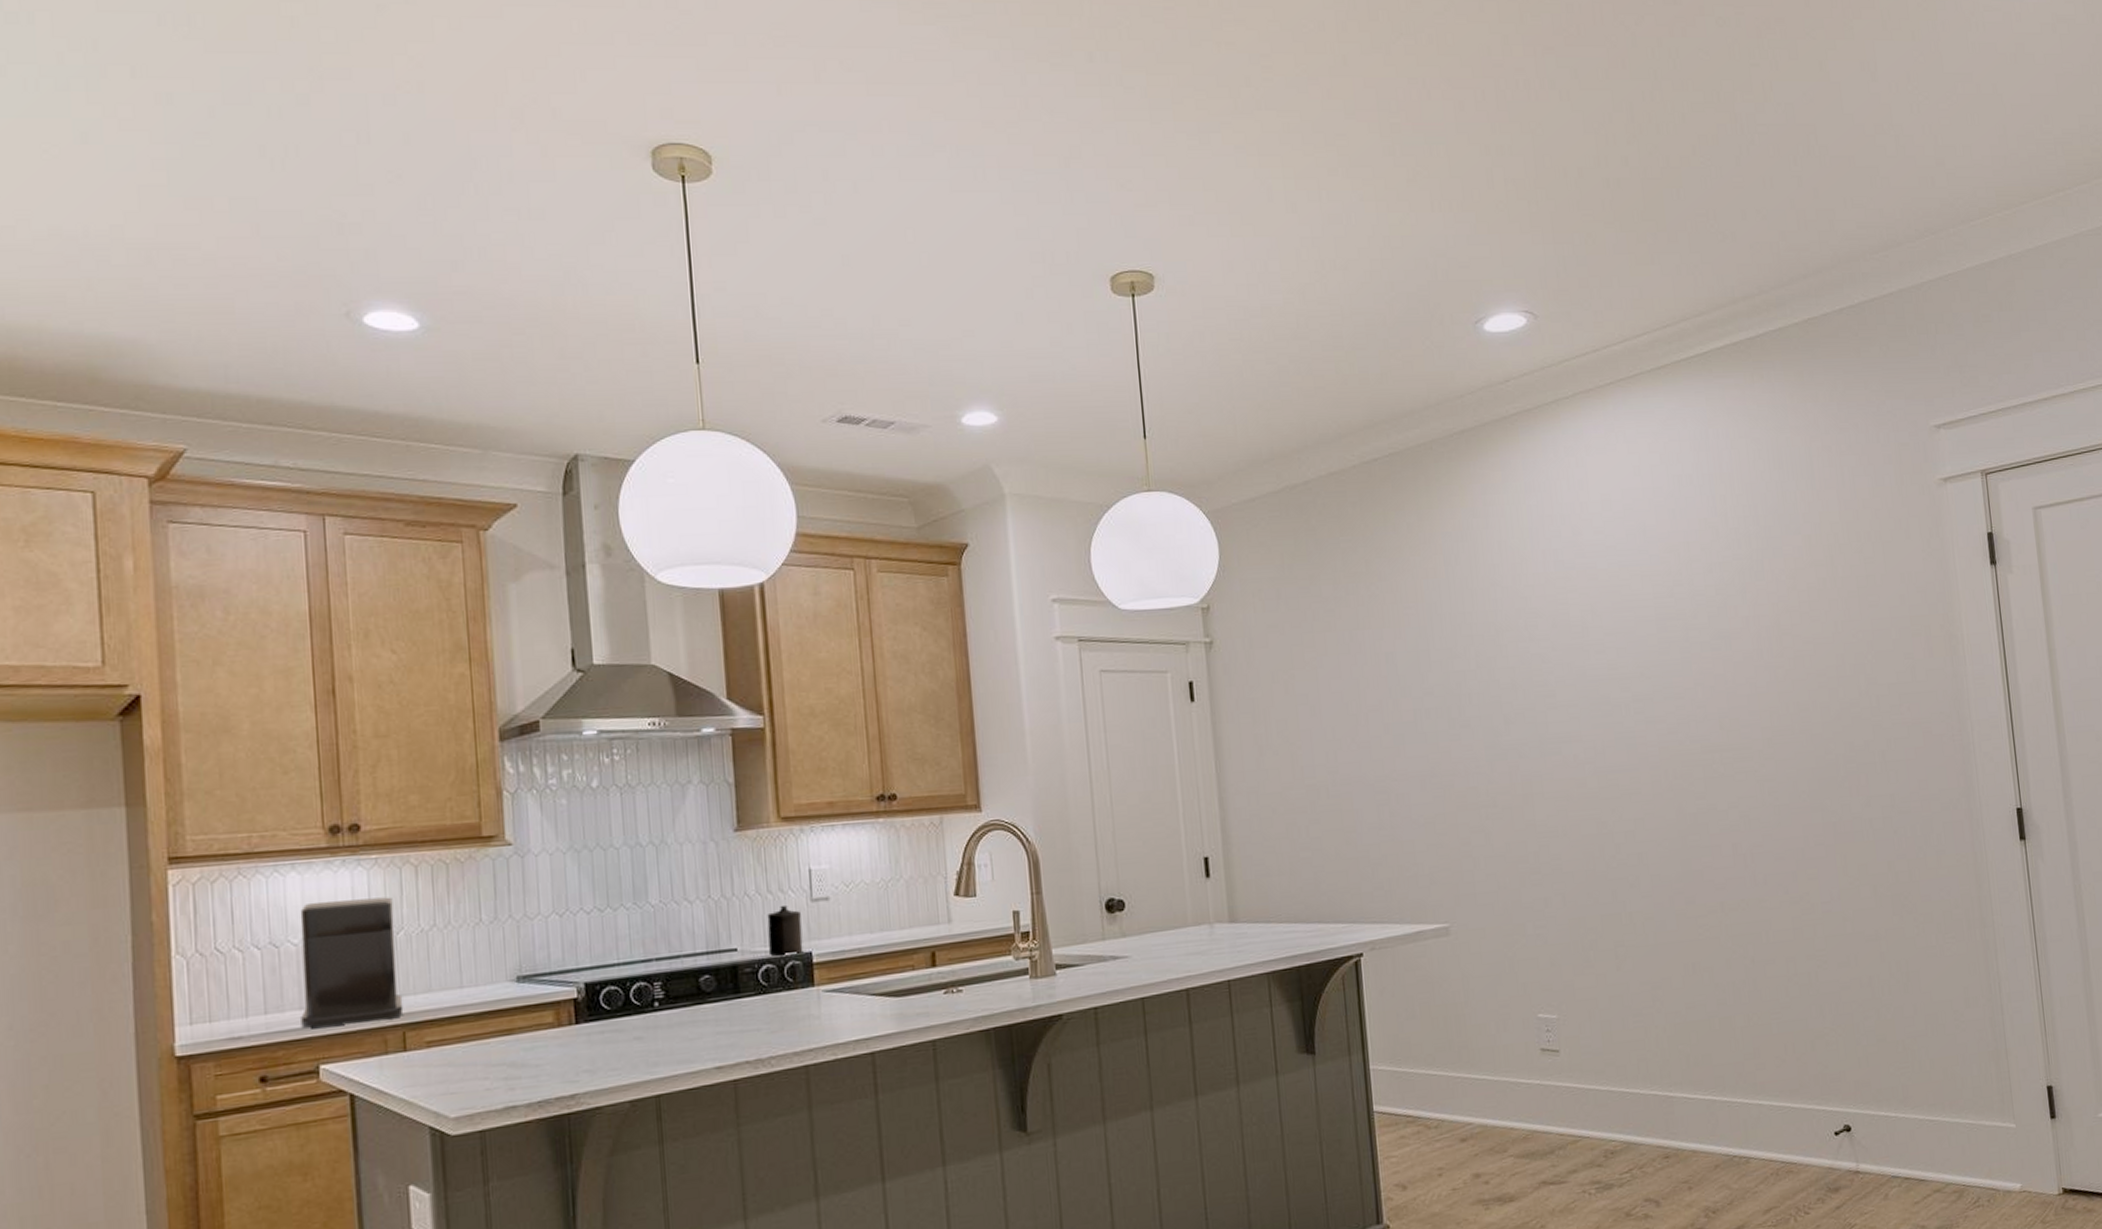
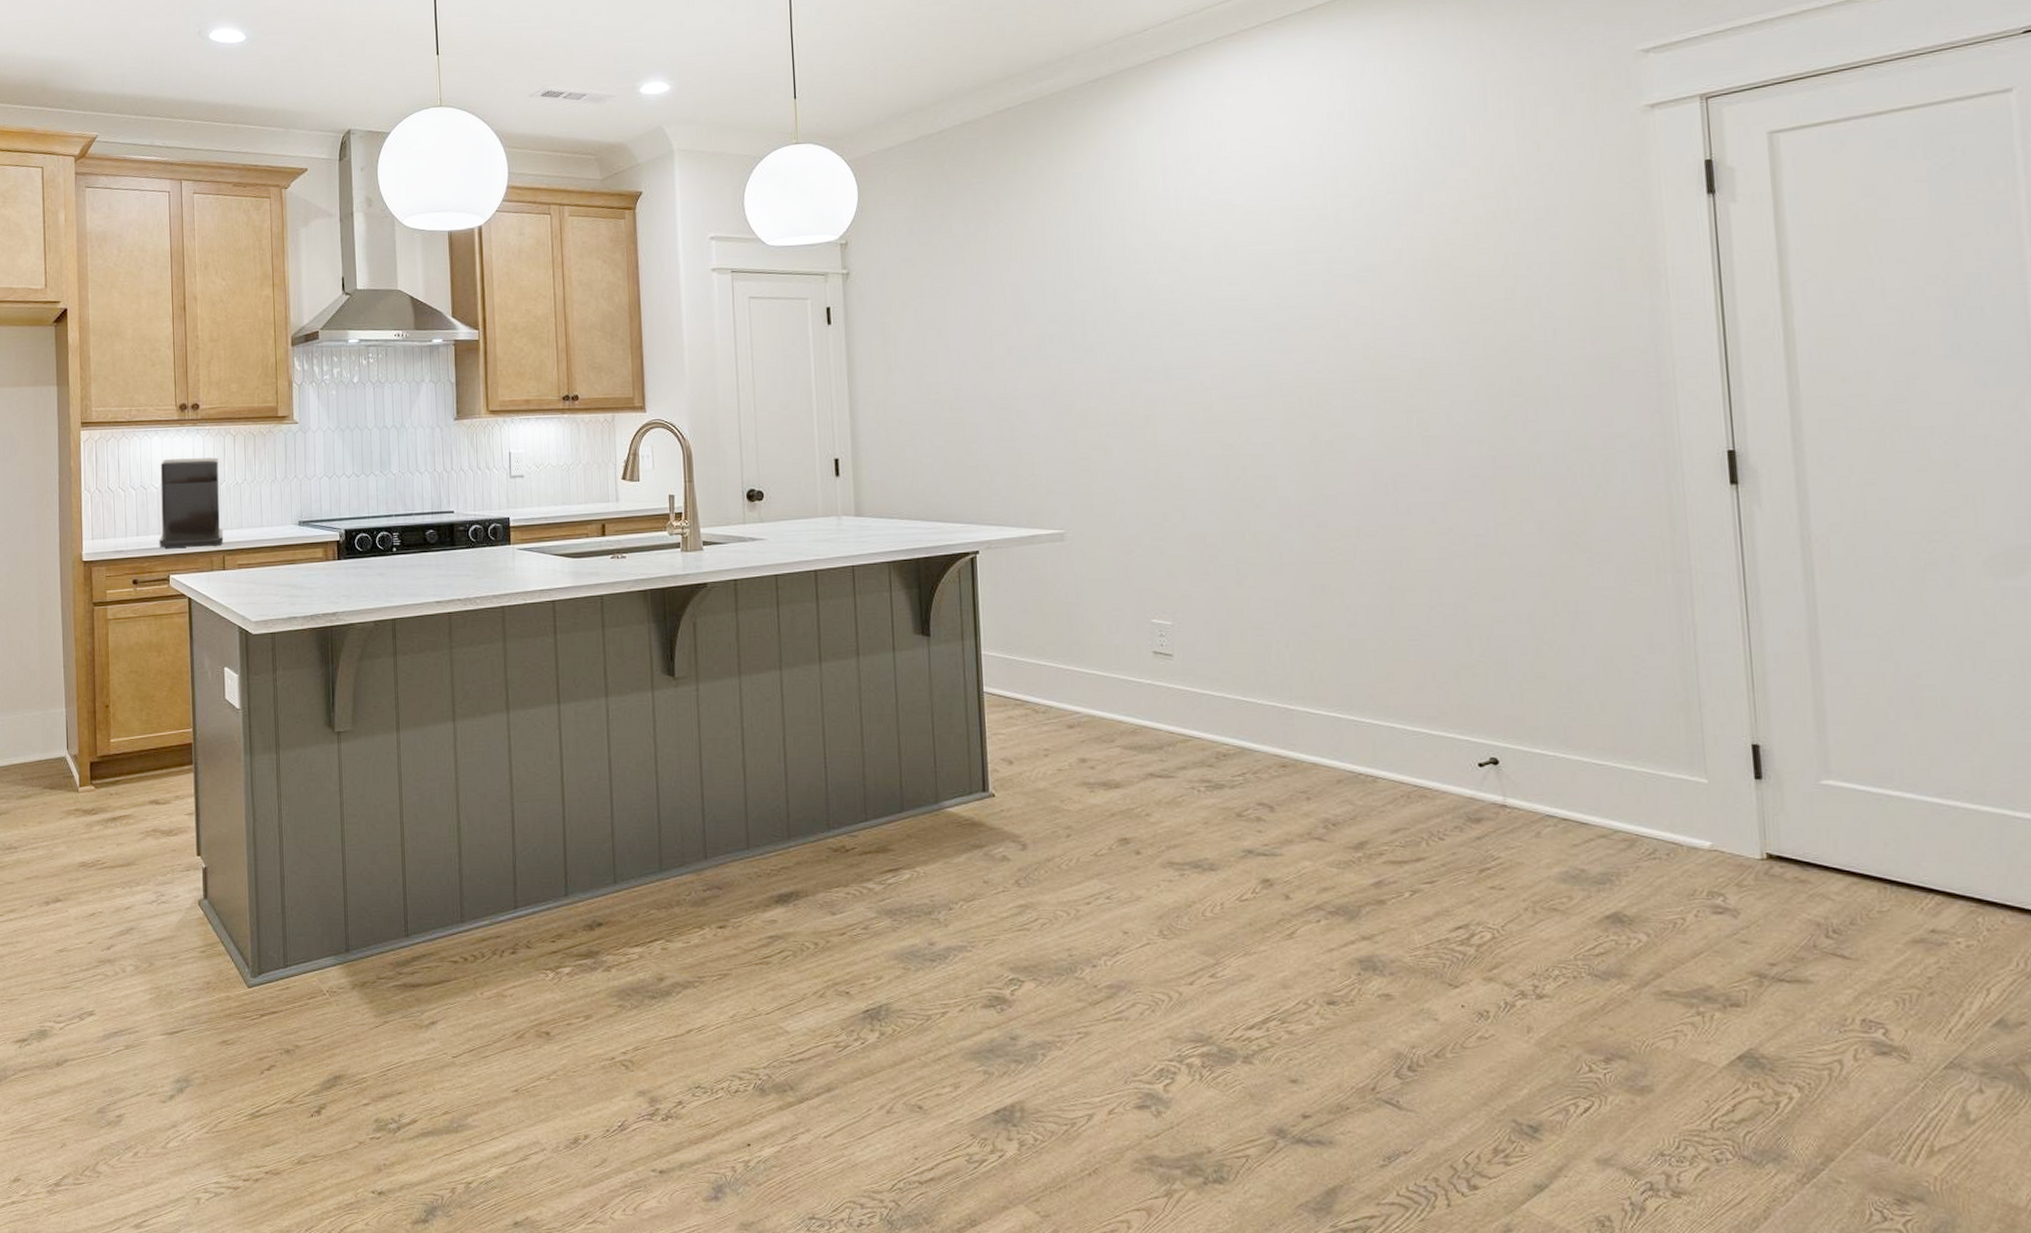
canister: present [767,904,803,956] -> none [477,479,503,519]

